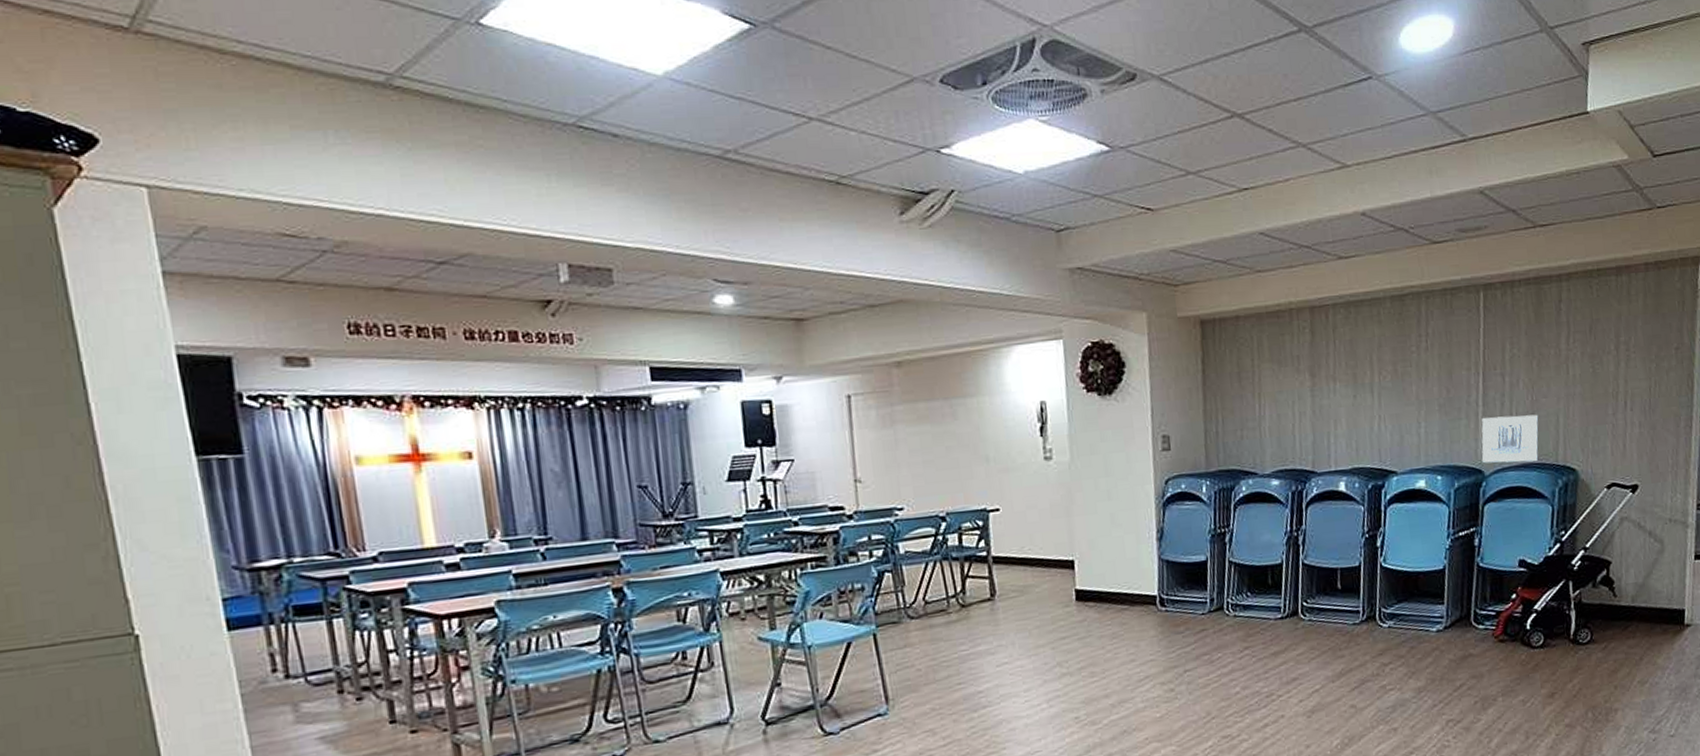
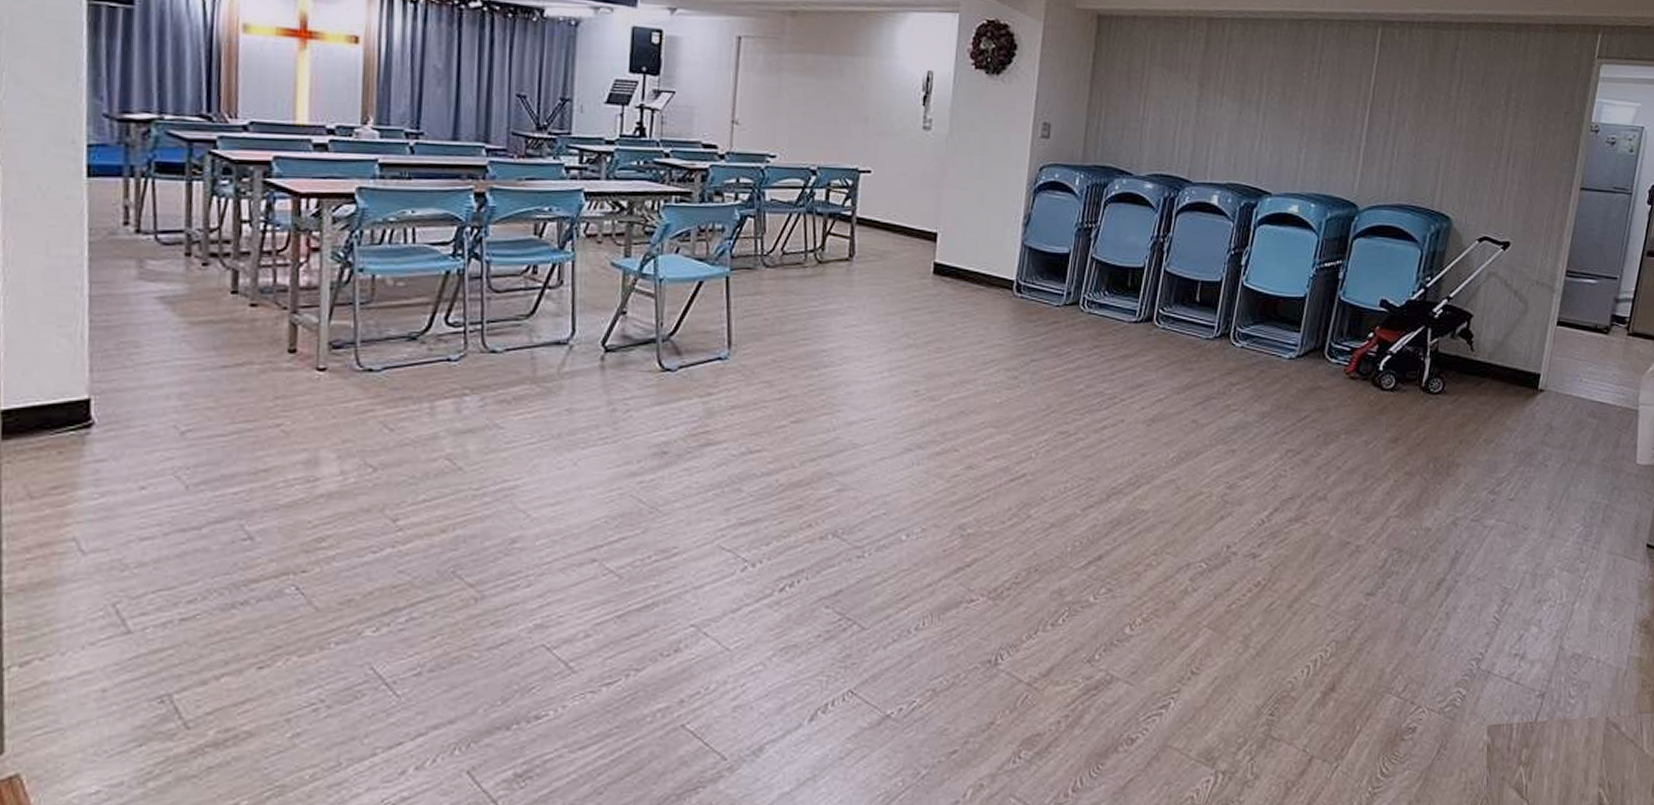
wall art: present [1481,414,1539,464] -> none [1357,153,1420,204]

